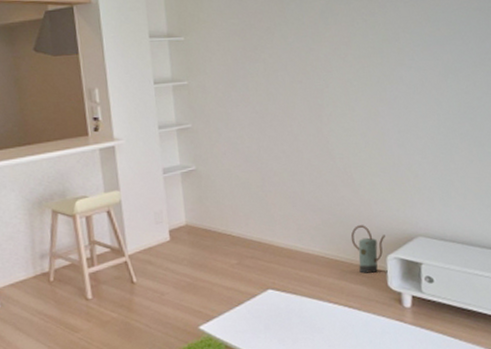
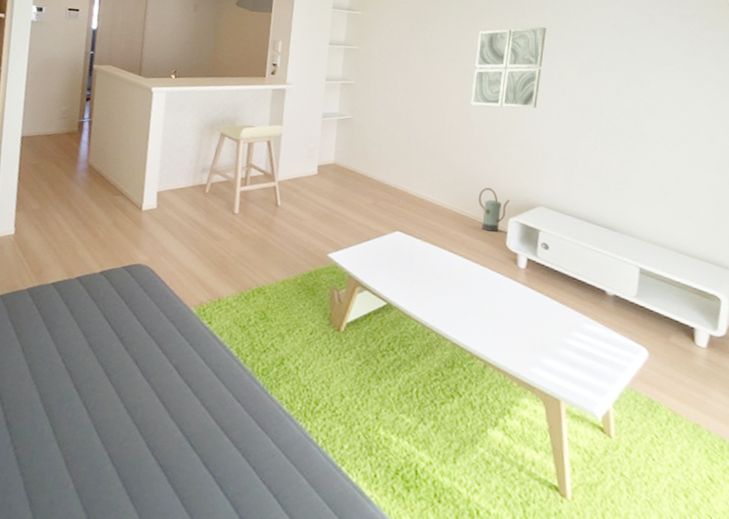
wall art: none [324,24,402,133] -> present [470,27,547,108]

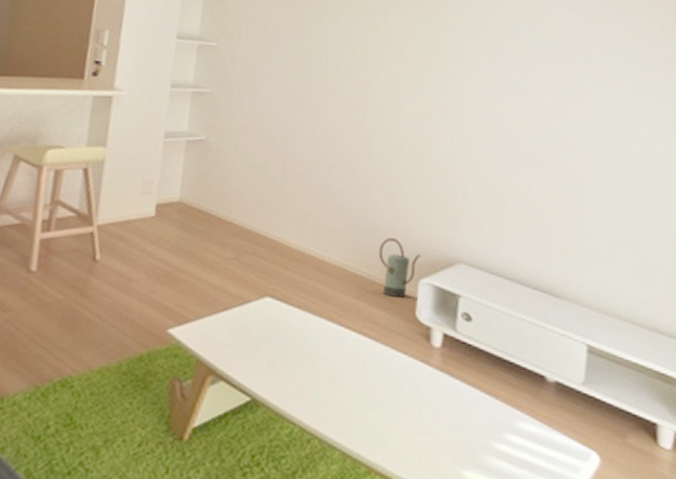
wall art: present [470,27,547,108] -> none [369,29,468,134]

